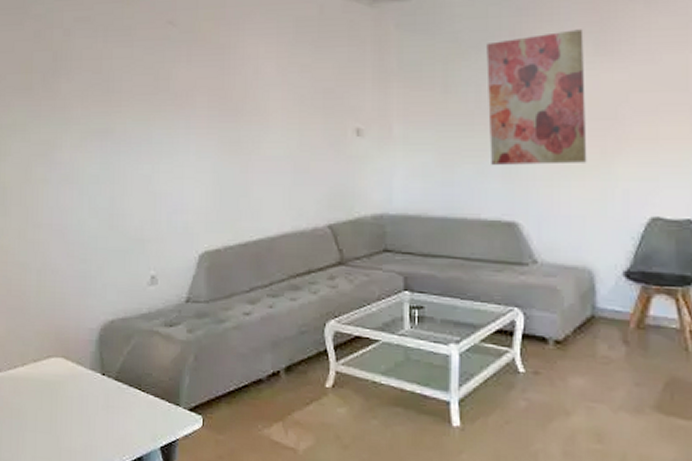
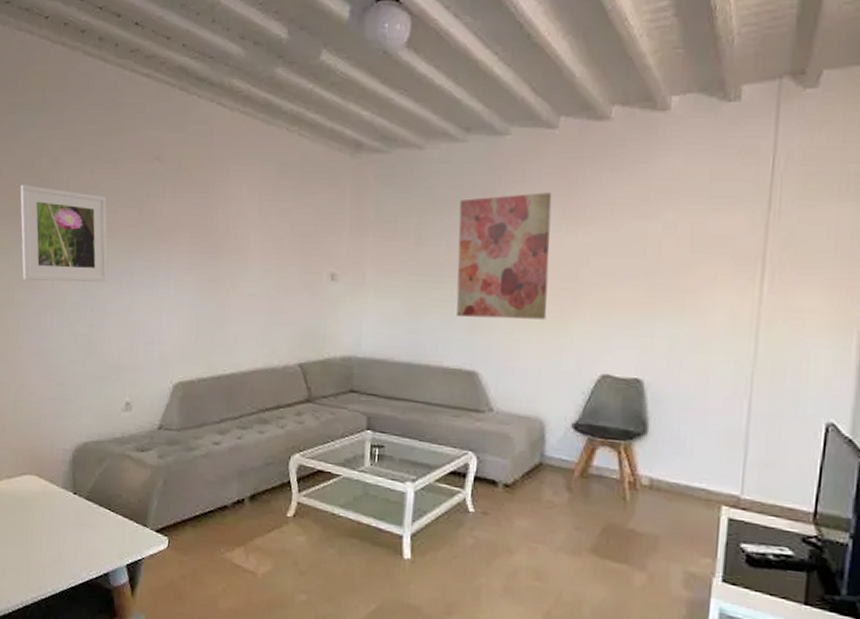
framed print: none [33,58,126,156] -> present [20,184,108,283]

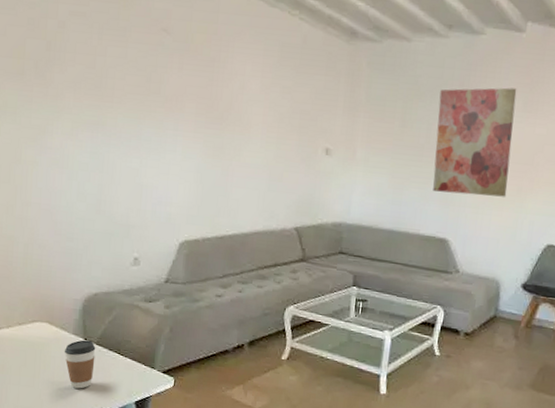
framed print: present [20,184,108,283] -> none [25,45,116,146]
coffee cup: none [52,494,86,550] -> present [64,339,96,389]

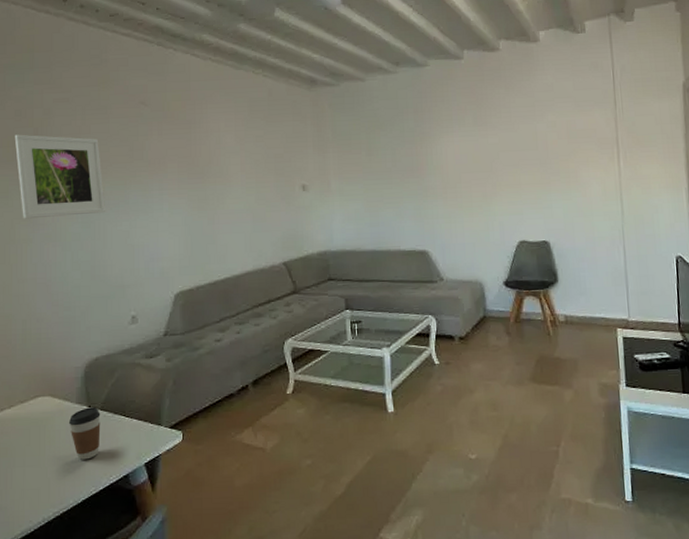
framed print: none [25,45,116,146] -> present [14,134,105,219]
wall art: present [433,87,517,197] -> none [398,107,474,208]

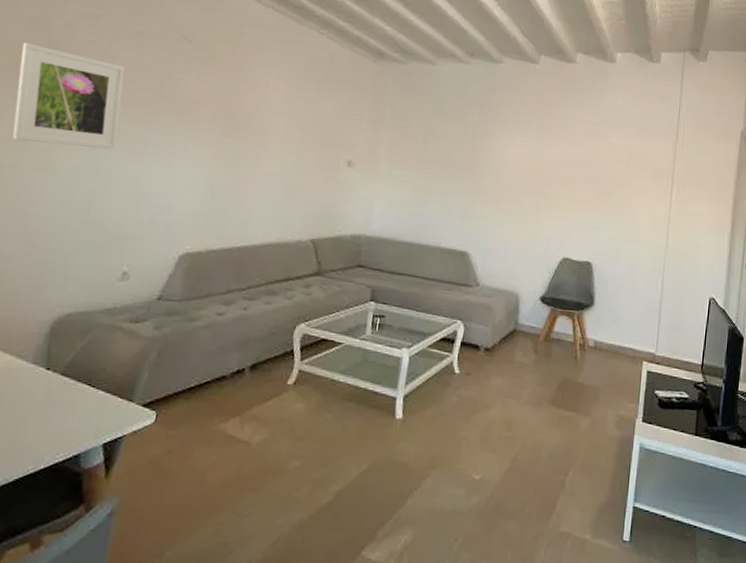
coffee cup: present [68,407,101,460] -> none [16,369,60,432]

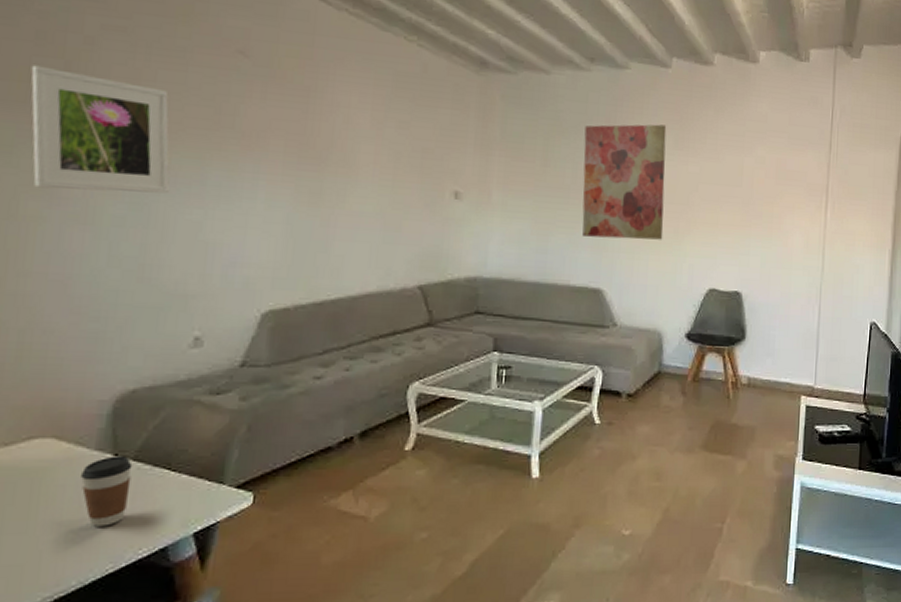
coffee cup: none [16,369,60,432] -> present [79,456,133,527]
wall art: none [454,109,533,212] -> present [582,124,667,240]

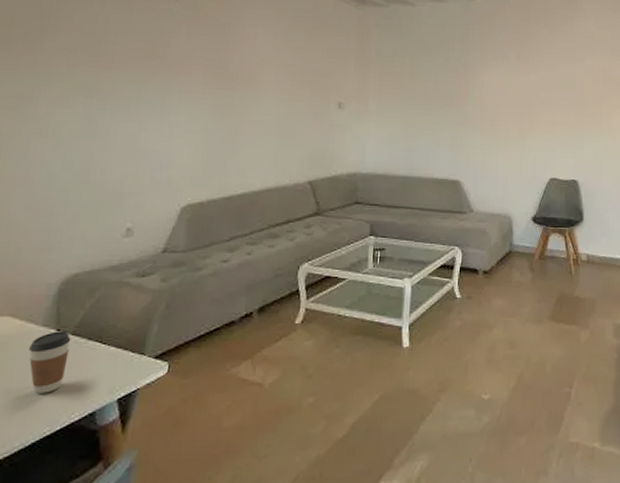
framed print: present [30,65,170,194] -> none [9,14,117,111]
wall art: present [582,124,667,240] -> none [442,42,510,138]

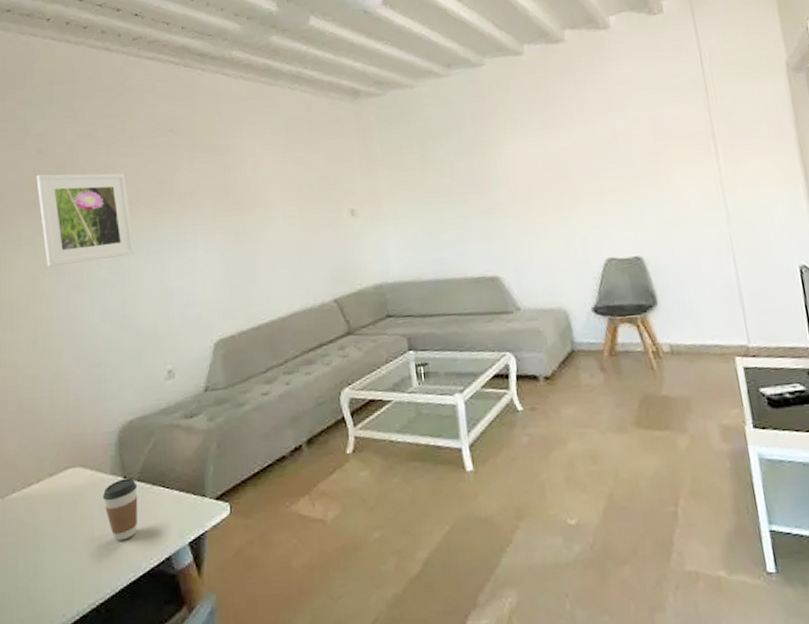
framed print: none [9,14,117,111] -> present [36,173,135,267]

